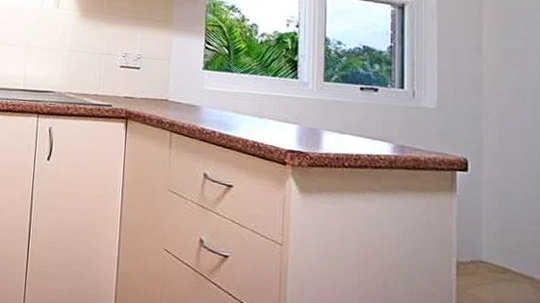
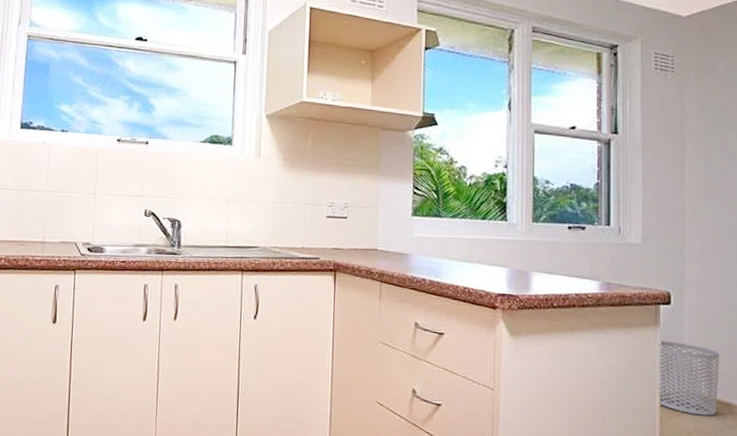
waste bin: none [455,208,521,289] -> present [658,341,720,416]

